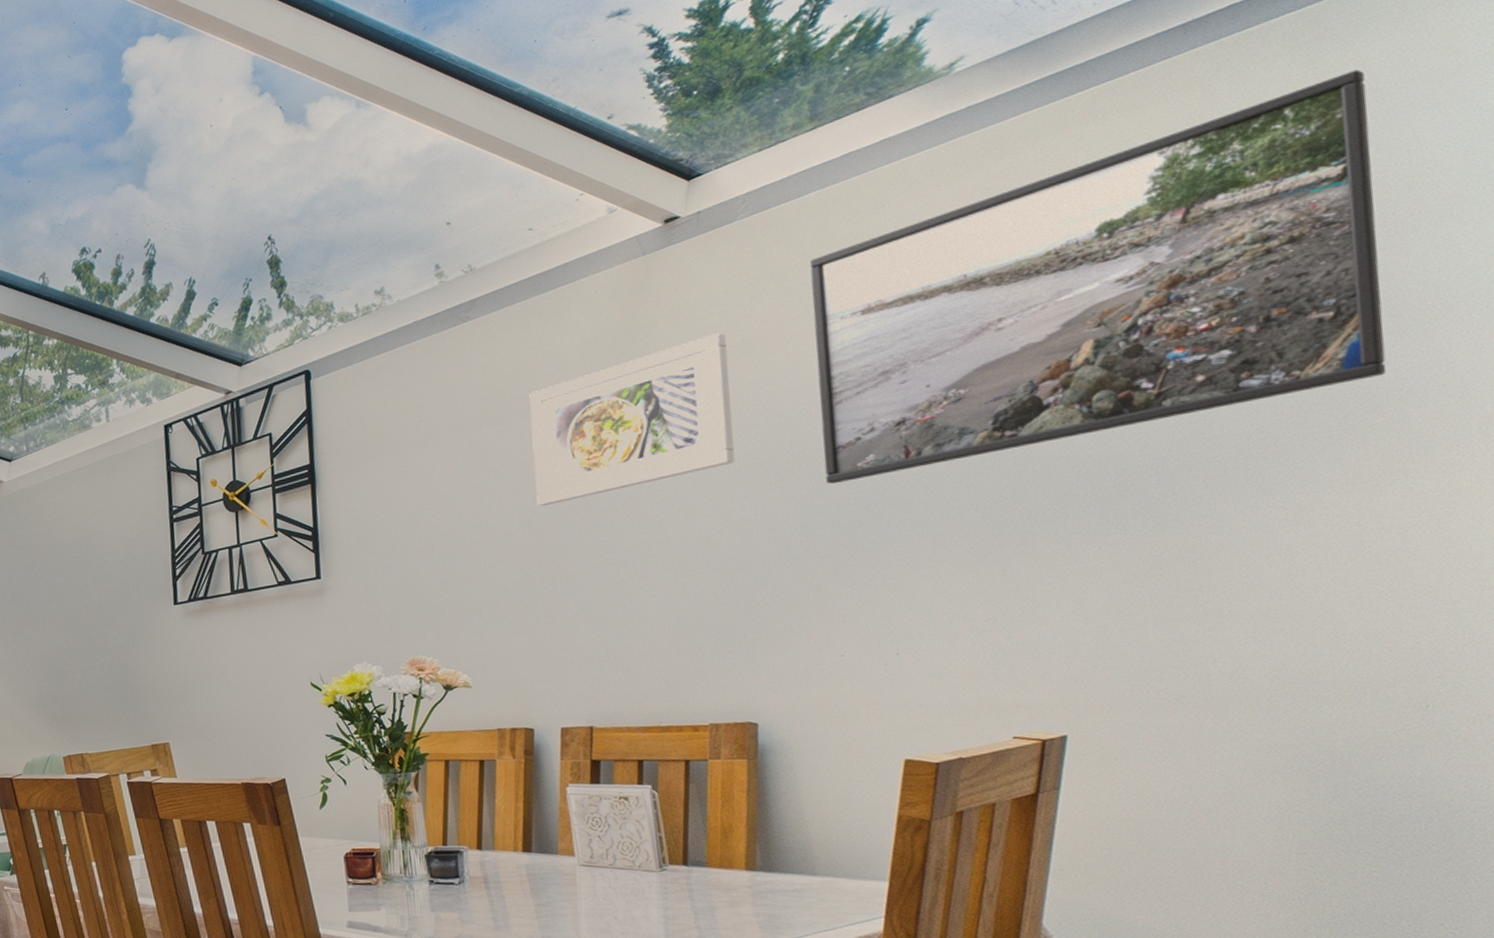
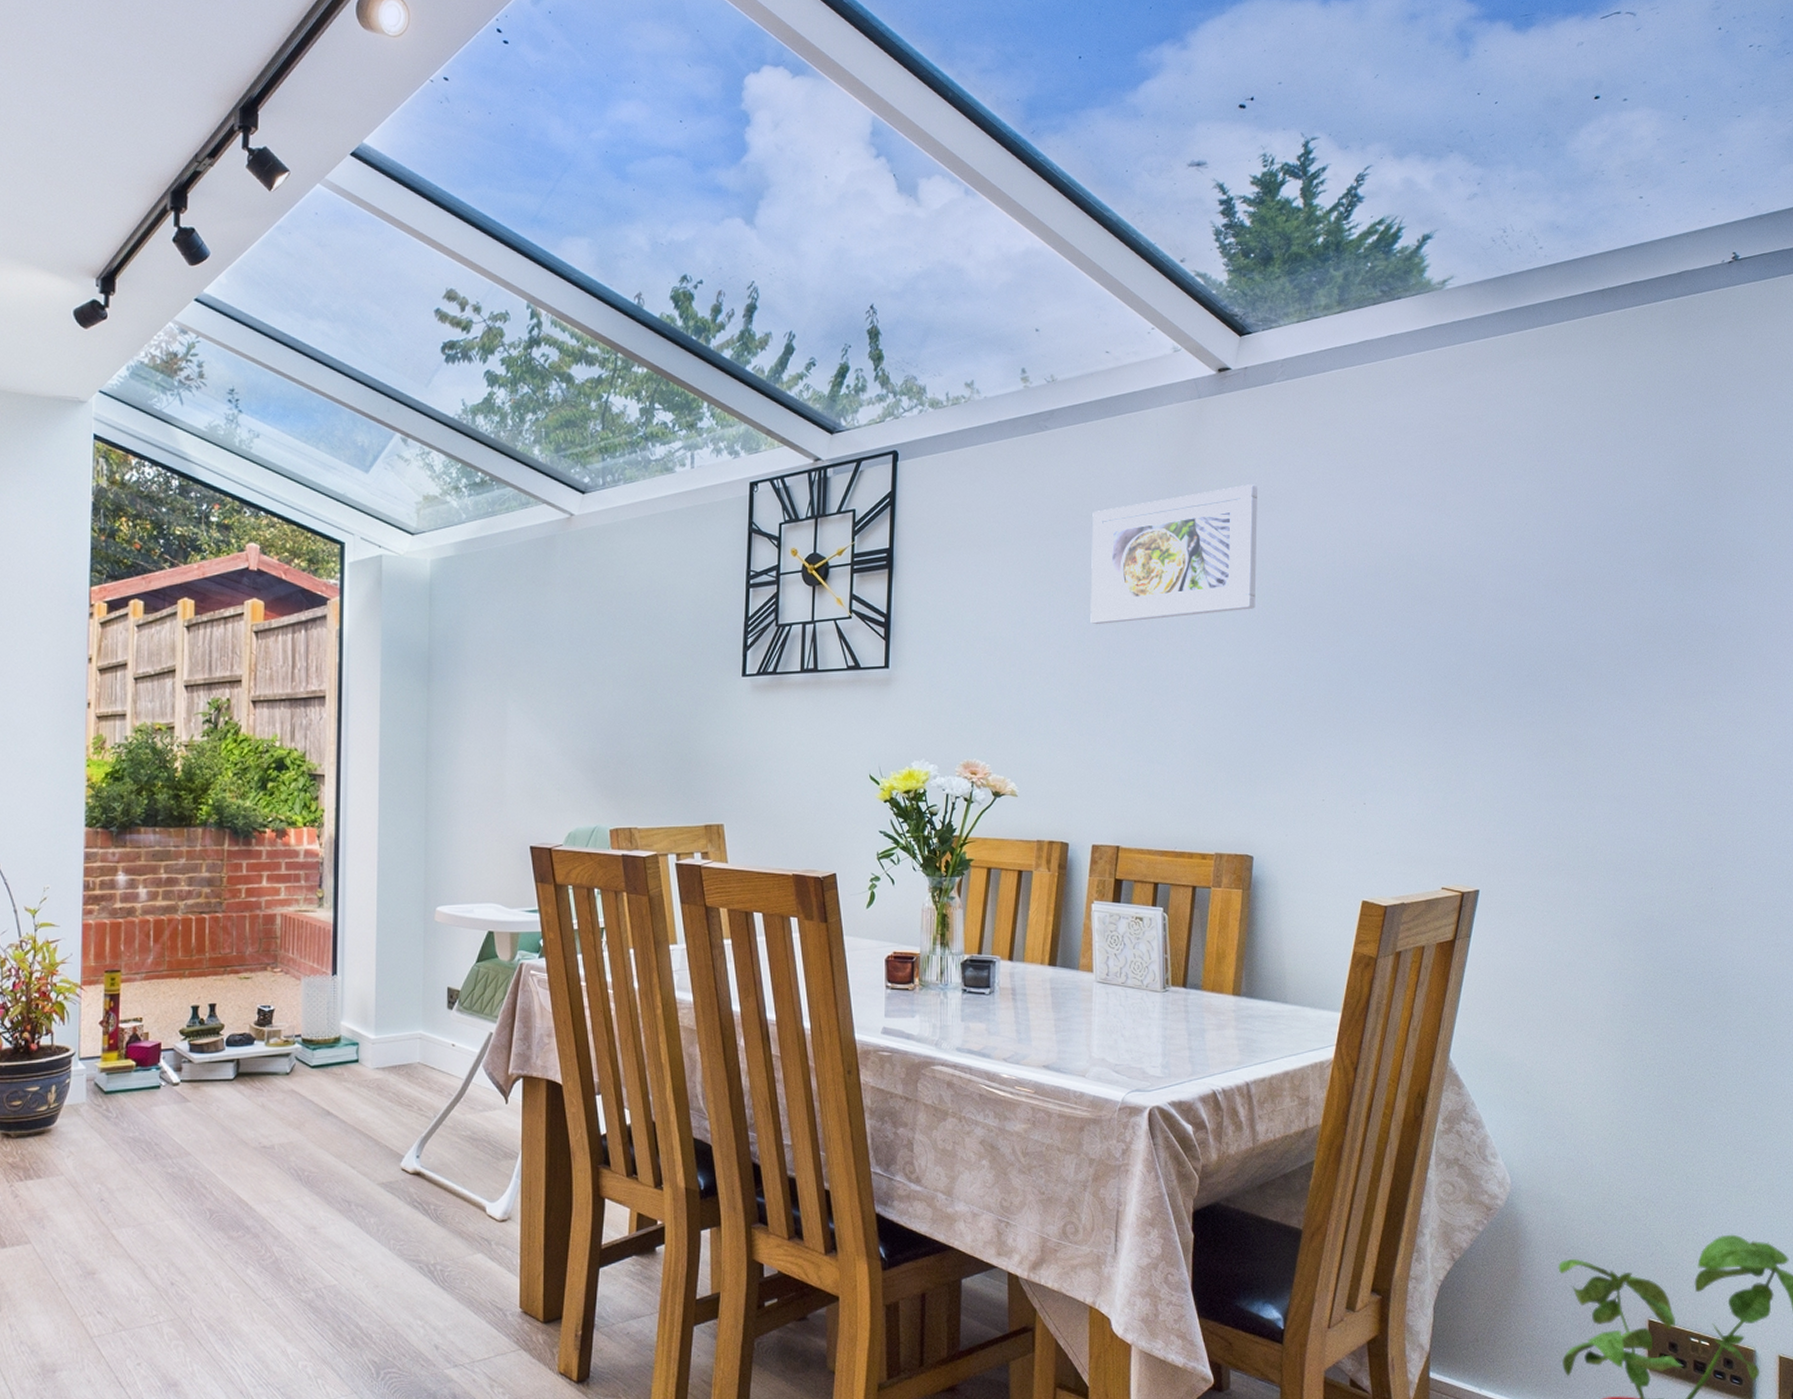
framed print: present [809,69,1387,485] -> none [1324,357,1711,641]

